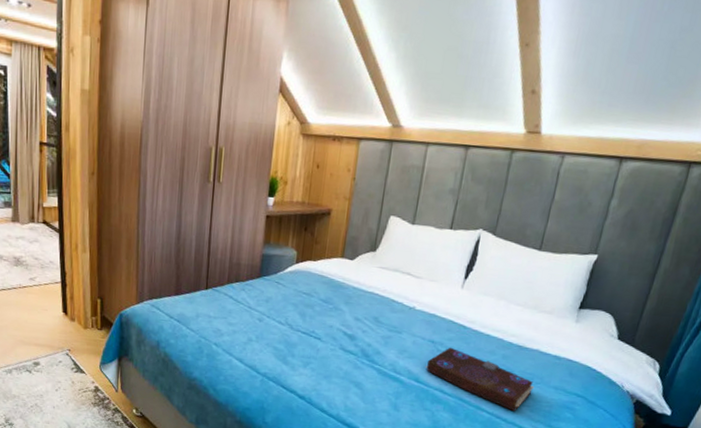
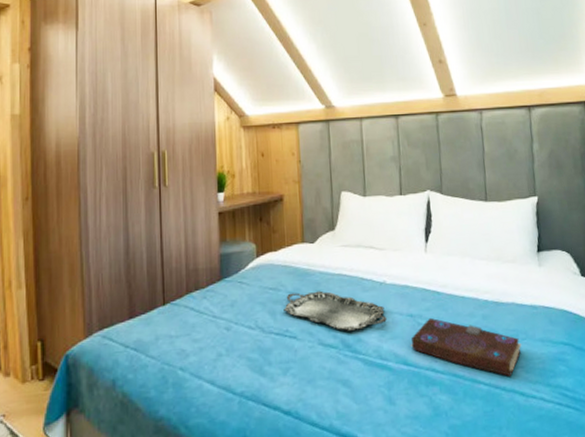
serving tray: none [313,300,409,344] -> present [284,290,387,331]

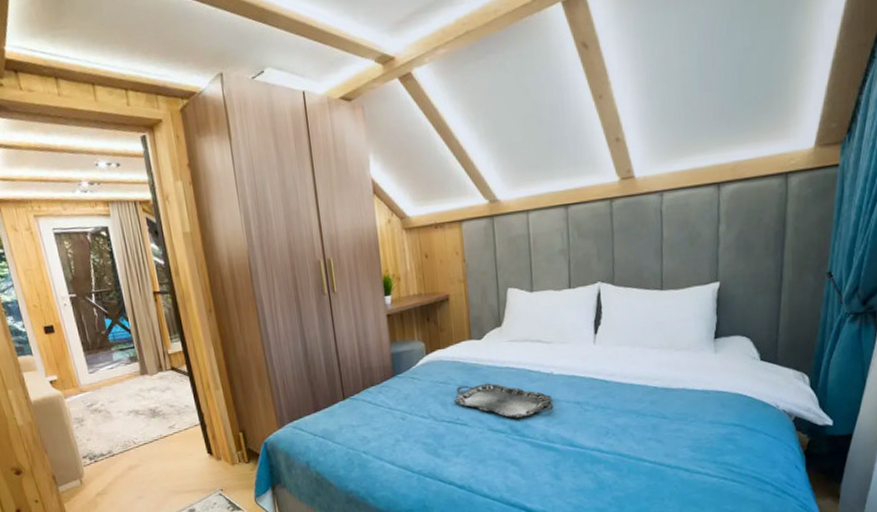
book: present [410,317,522,376] -> none [576,404,690,455]

